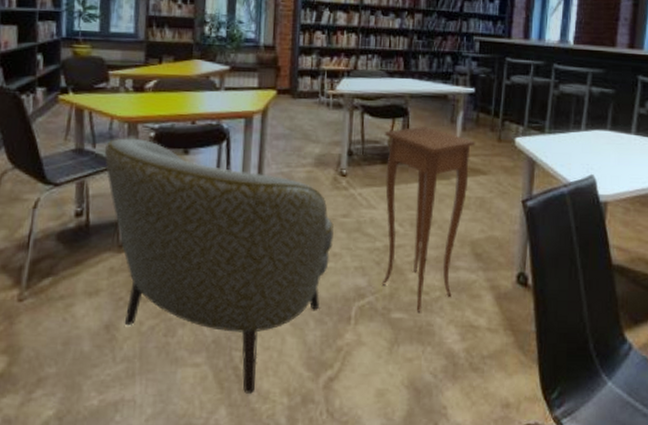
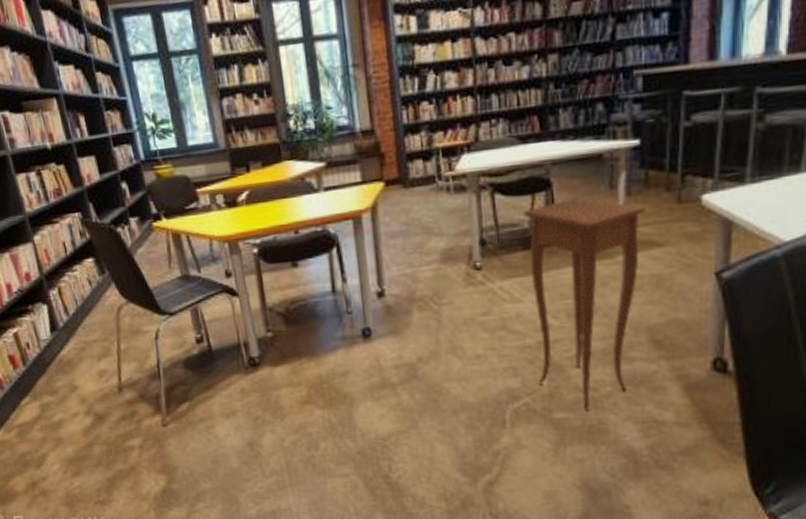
armchair: present [103,138,334,394] -> none [209,257,475,500]

